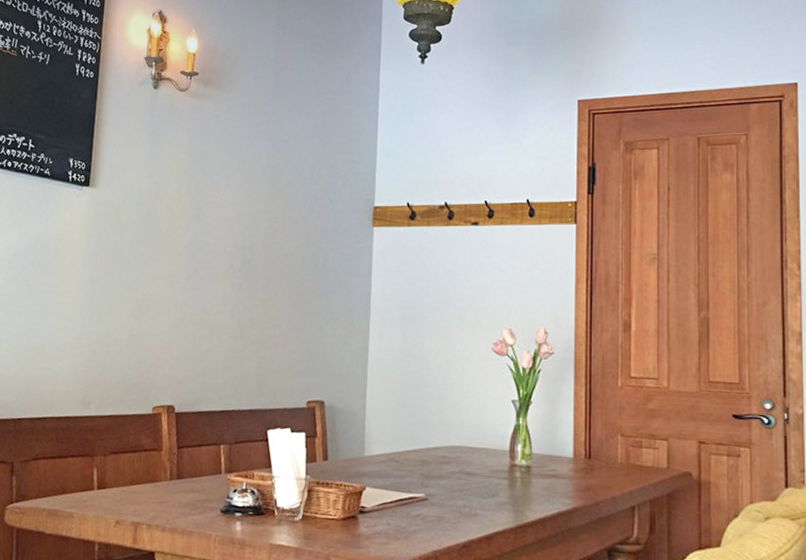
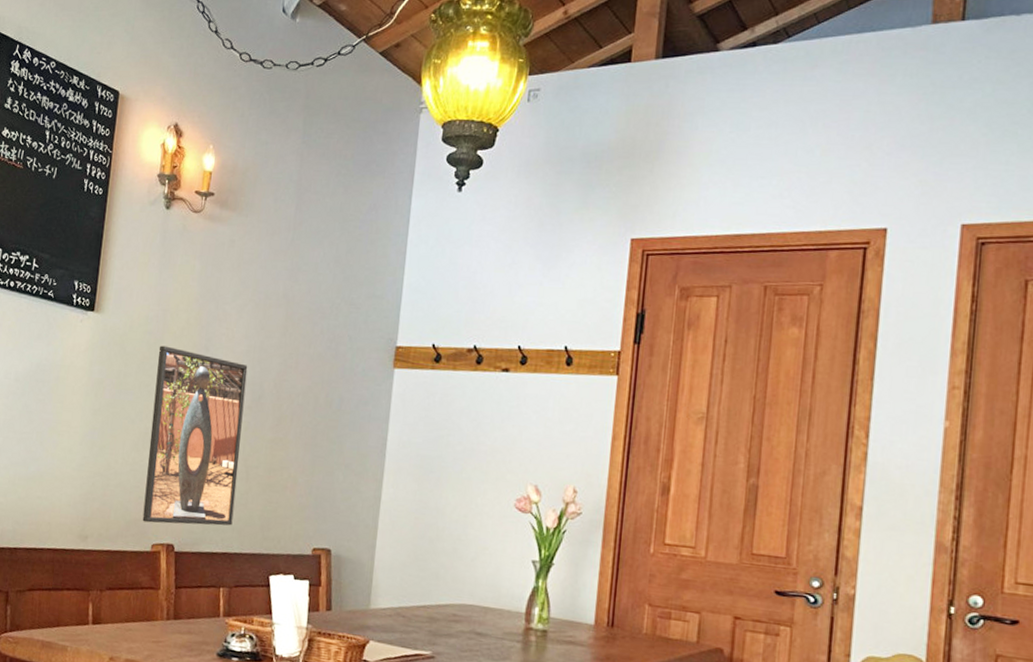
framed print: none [143,216,237,386] -> present [142,345,248,526]

